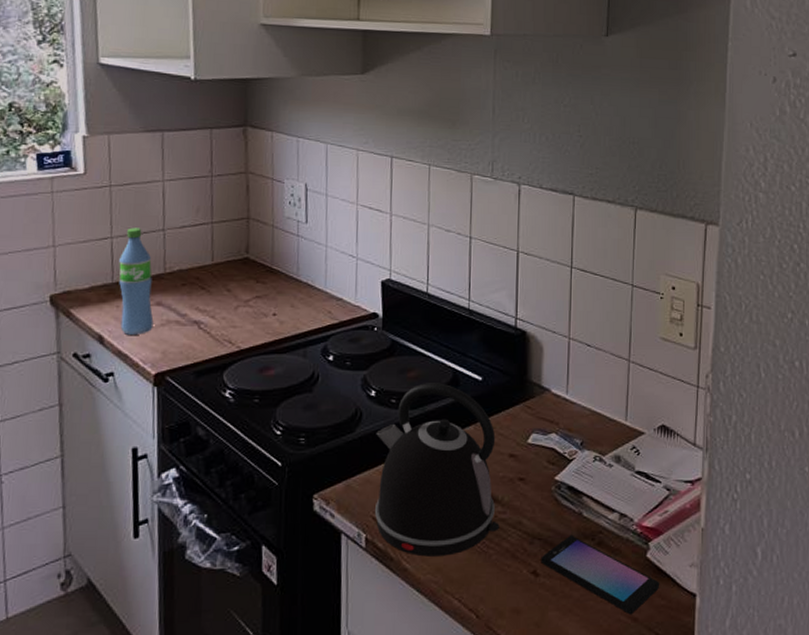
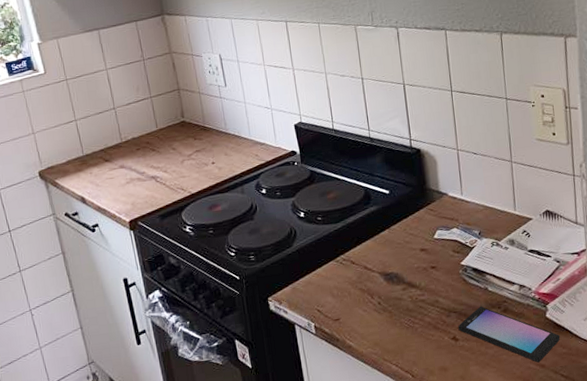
water bottle: present [119,227,154,335] -> none [85,109,121,194]
kettle: present [375,383,500,557] -> none [309,199,421,336]

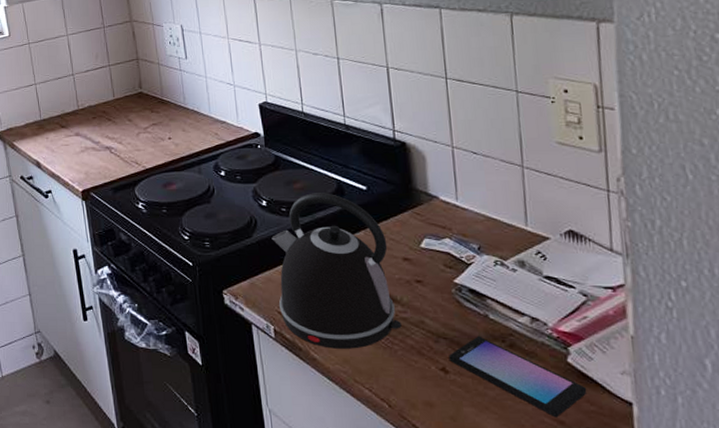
kettle: none [309,199,421,336] -> present [271,193,402,349]

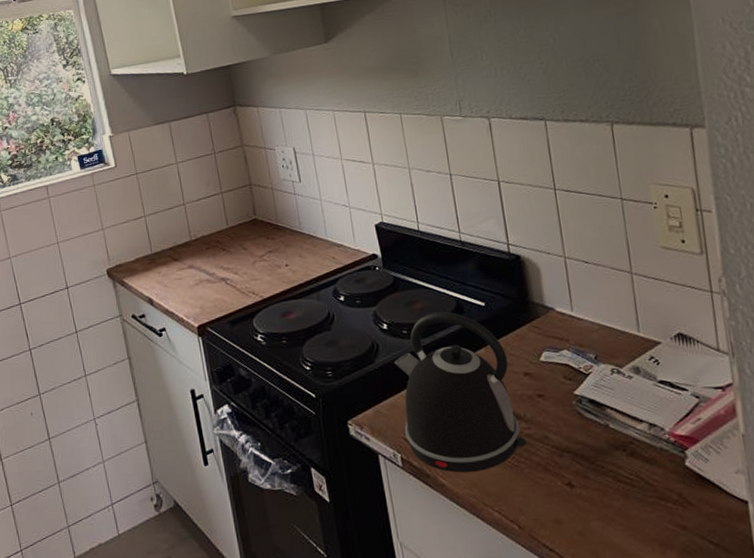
smartphone: present [448,335,587,418] -> none [573,446,706,523]

